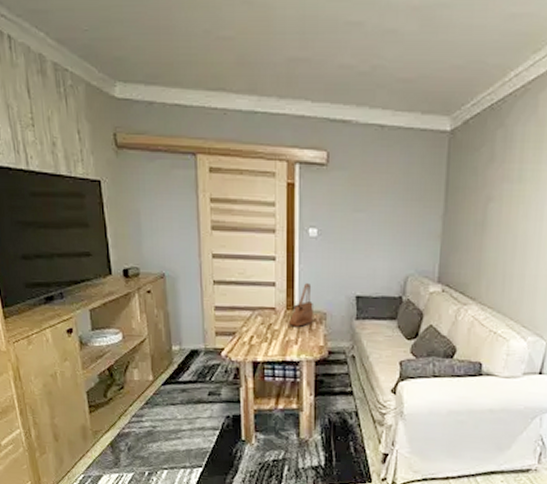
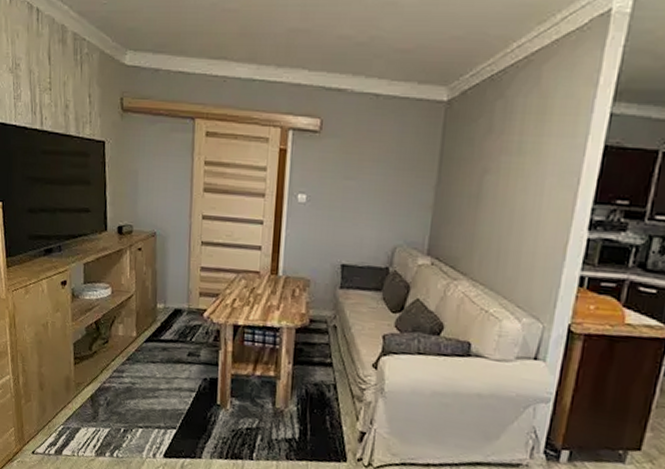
handbag: present [288,283,313,327] -> none [271,249,297,293]

